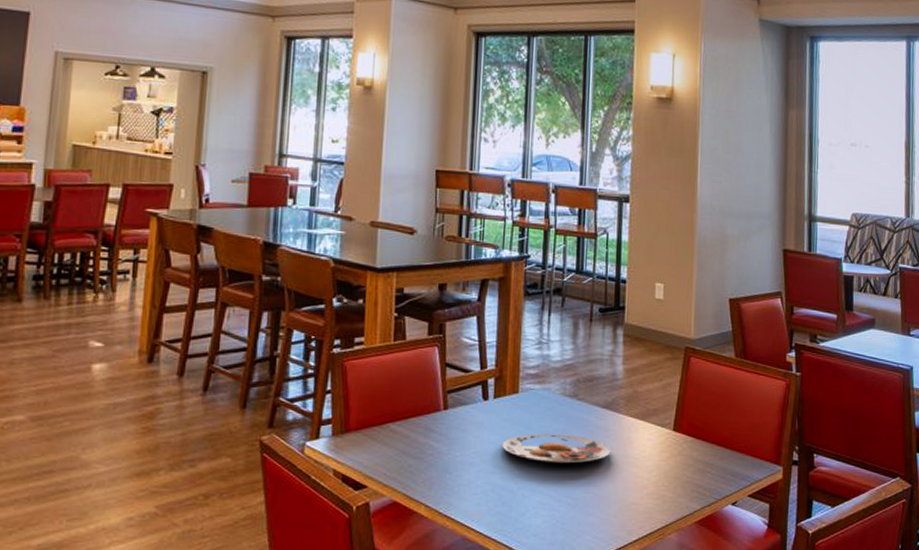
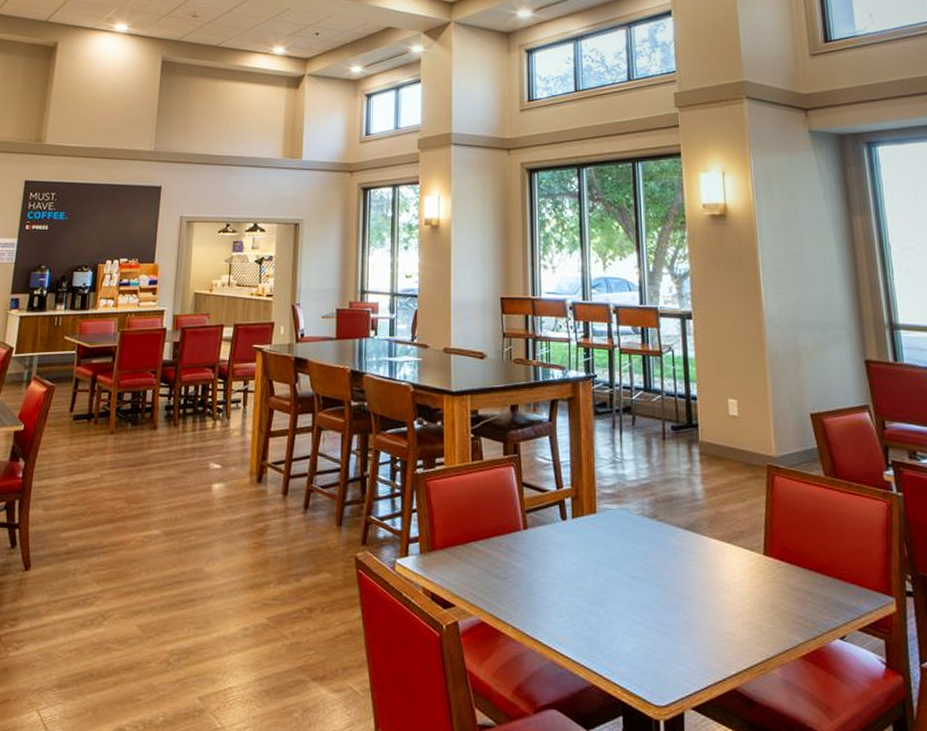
plate: present [502,434,611,464] -> none [584,555,699,588]

